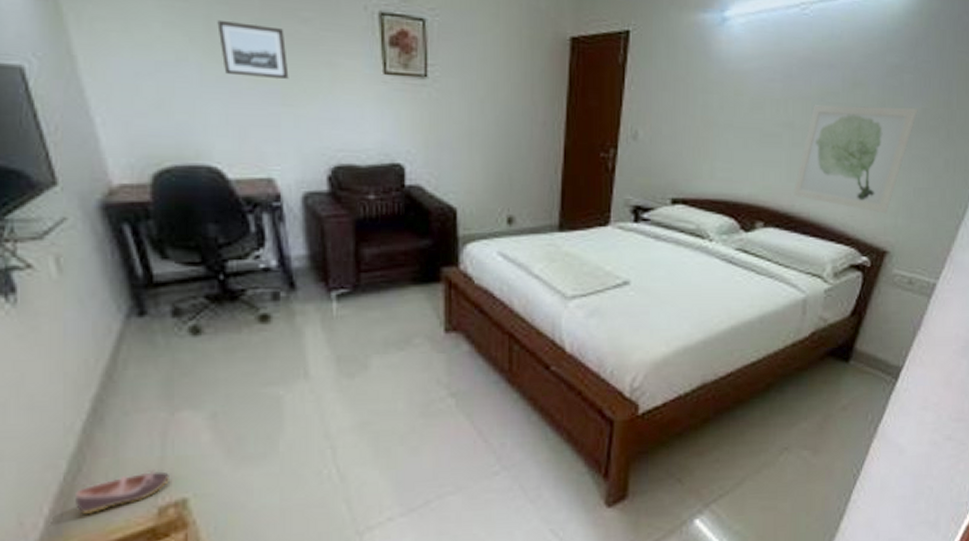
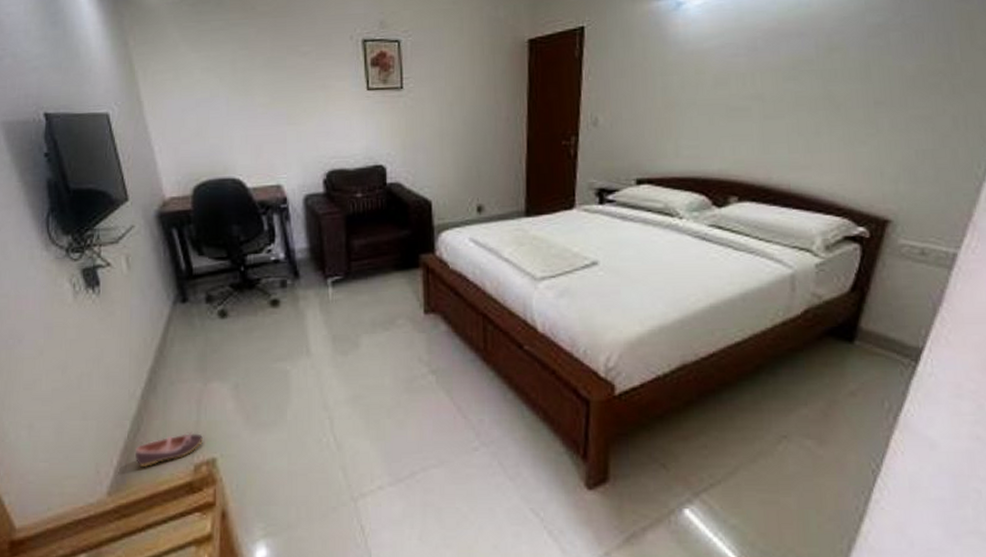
wall art: present [217,19,289,80] -> none [240,61,293,104]
wall art: present [792,104,918,214] -> none [768,66,912,180]

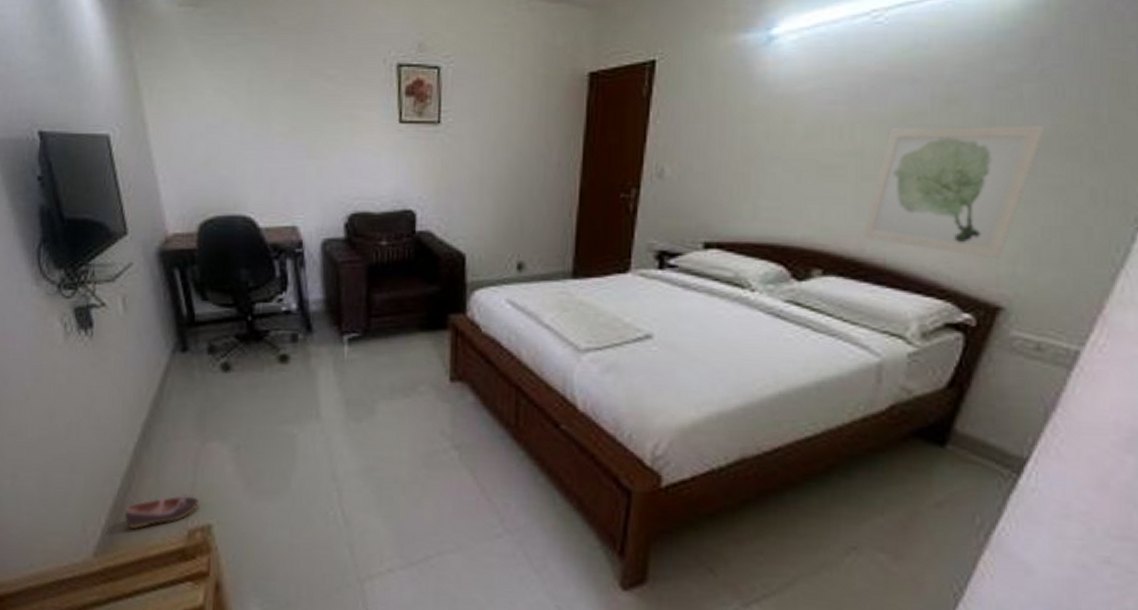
wall art: none [768,66,912,180] -> present [861,125,1046,260]

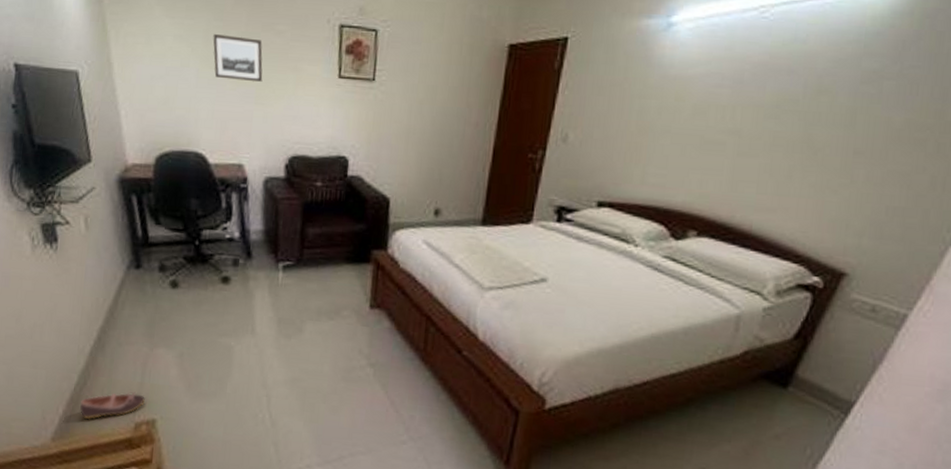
wall art: none [257,83,315,134] -> present [213,33,263,82]
wall art: present [861,125,1046,260] -> none [733,111,899,232]

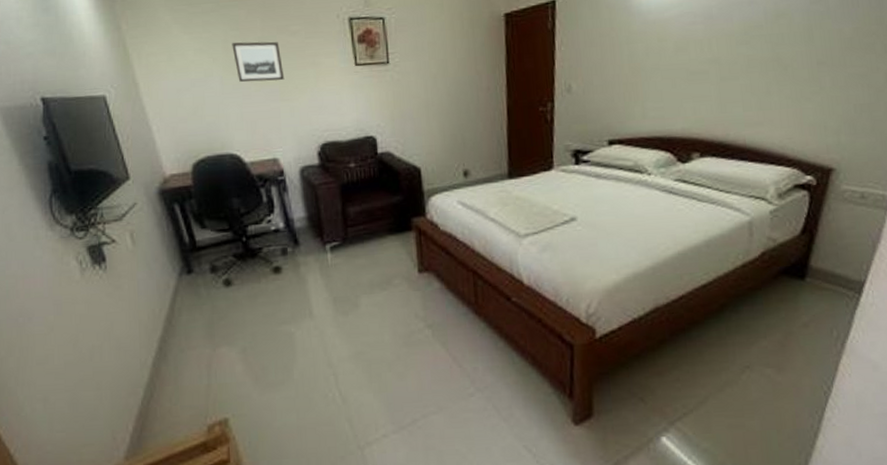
shoe: present [79,391,145,420] -> none [149,394,214,432]

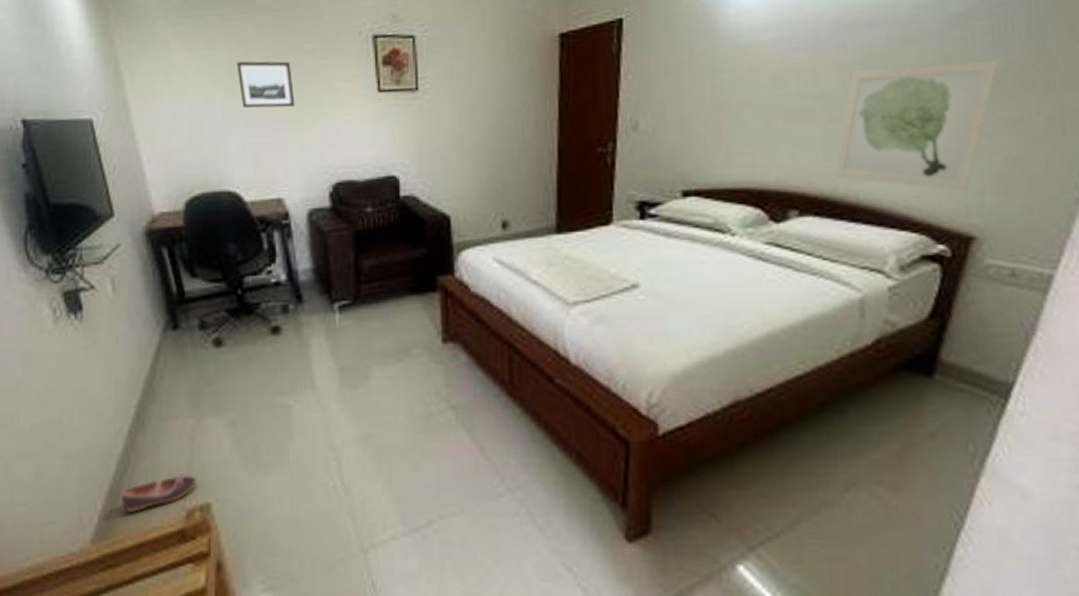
shoe: none [149,394,214,432] -> present [121,472,196,513]
wall art: none [726,29,849,133] -> present [833,60,1000,191]

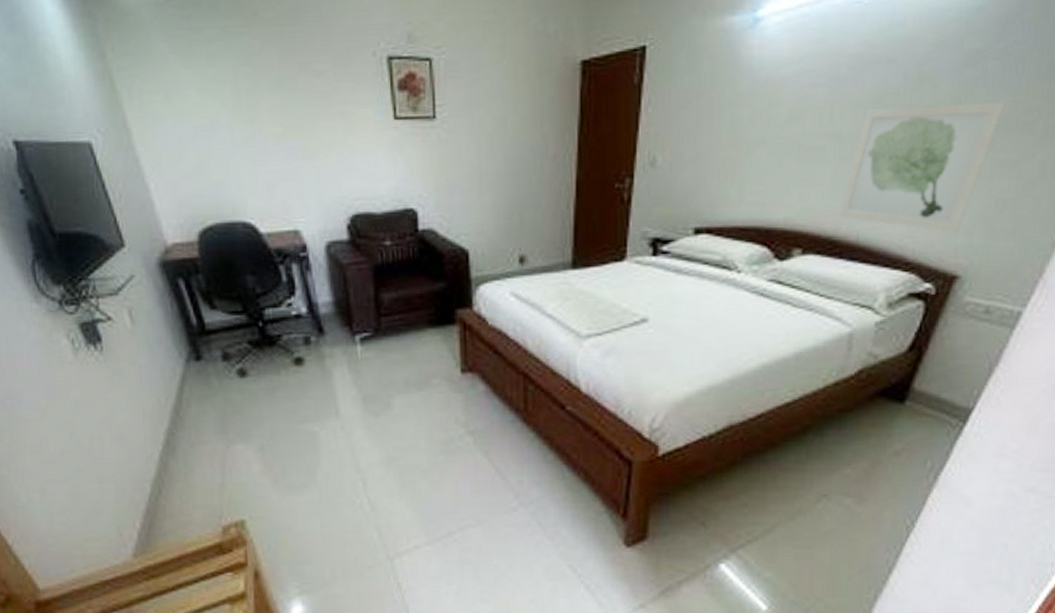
shoe: present [121,472,196,513] -> none [158,493,230,530]
wall art: present [237,61,295,108] -> none [243,81,308,134]

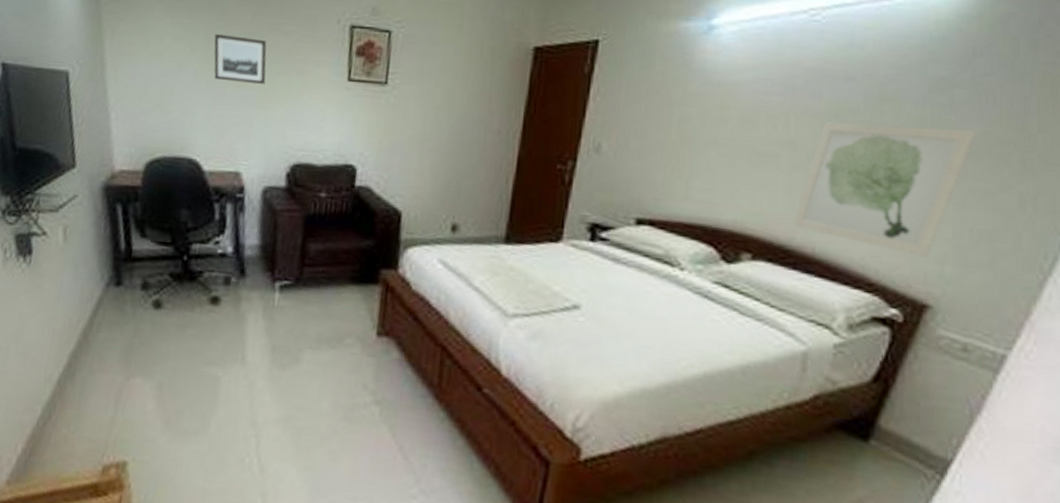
wall art: none [243,81,308,134] -> present [214,33,267,85]

